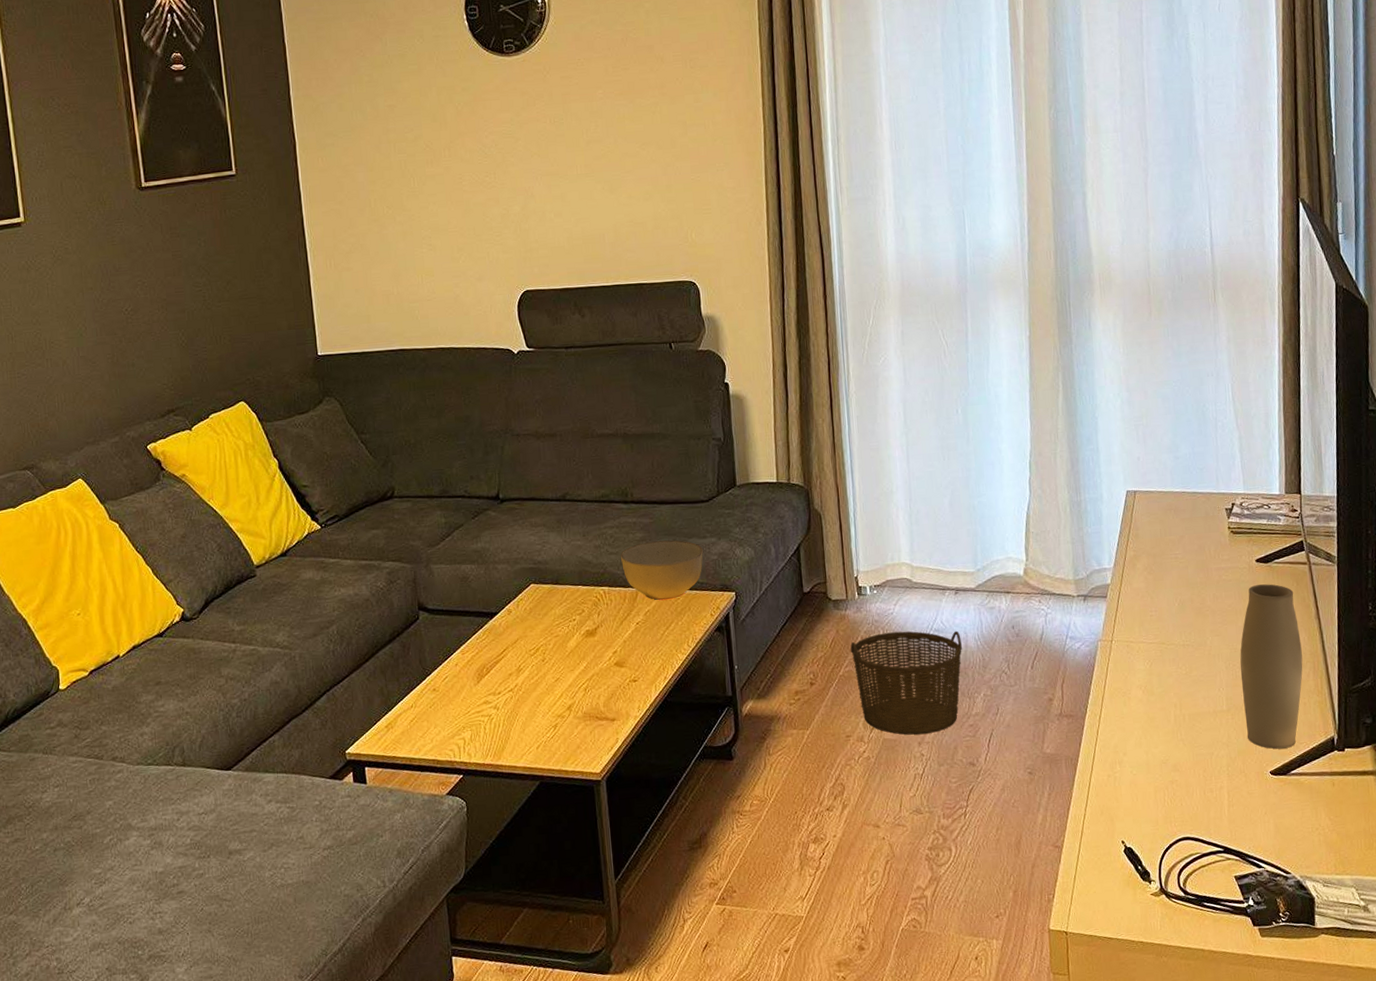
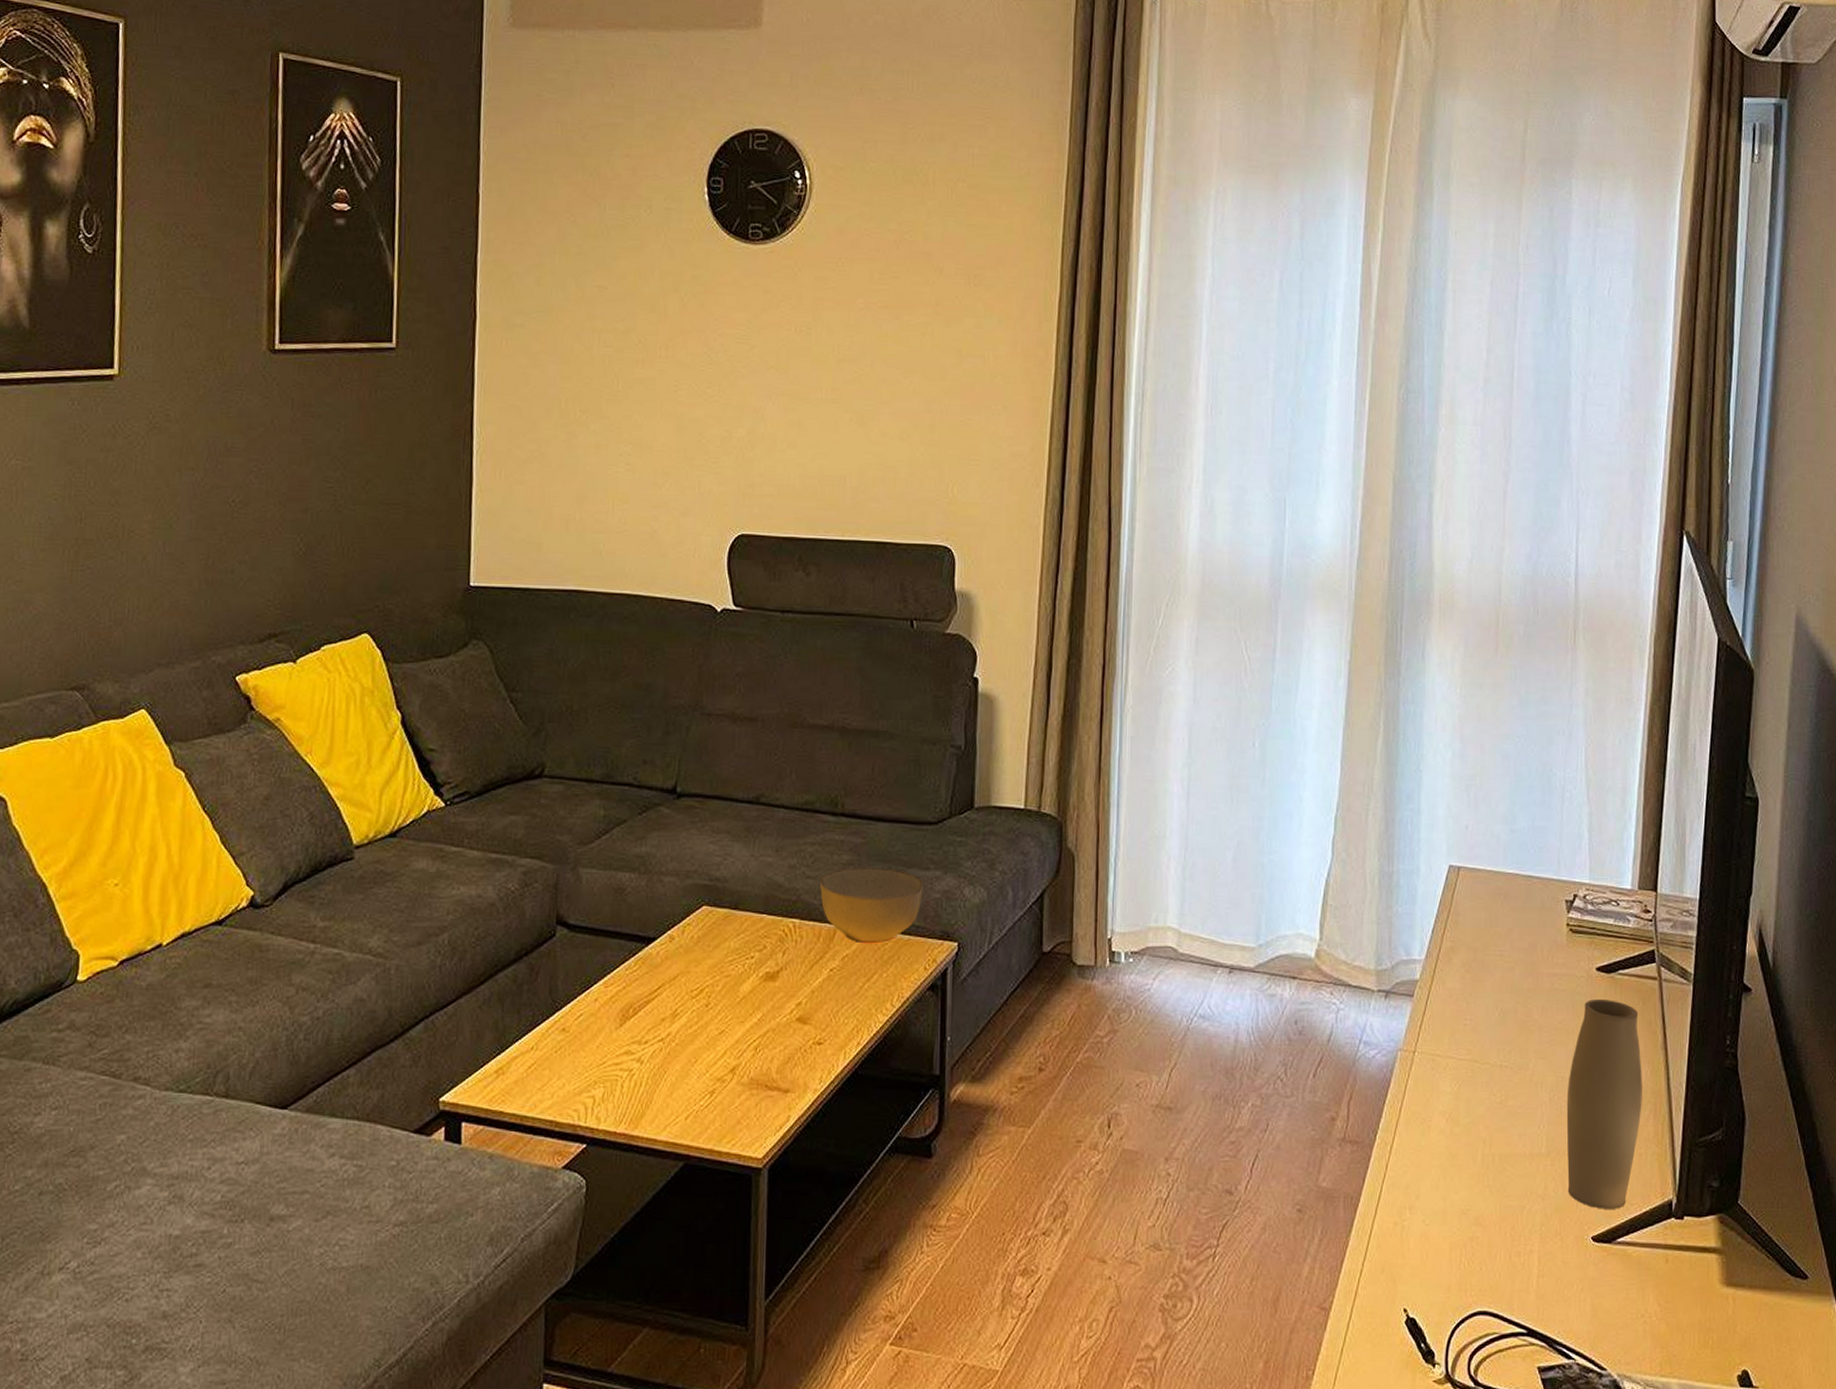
basket: present [850,630,962,735] -> none [1093,1013,1231,1147]

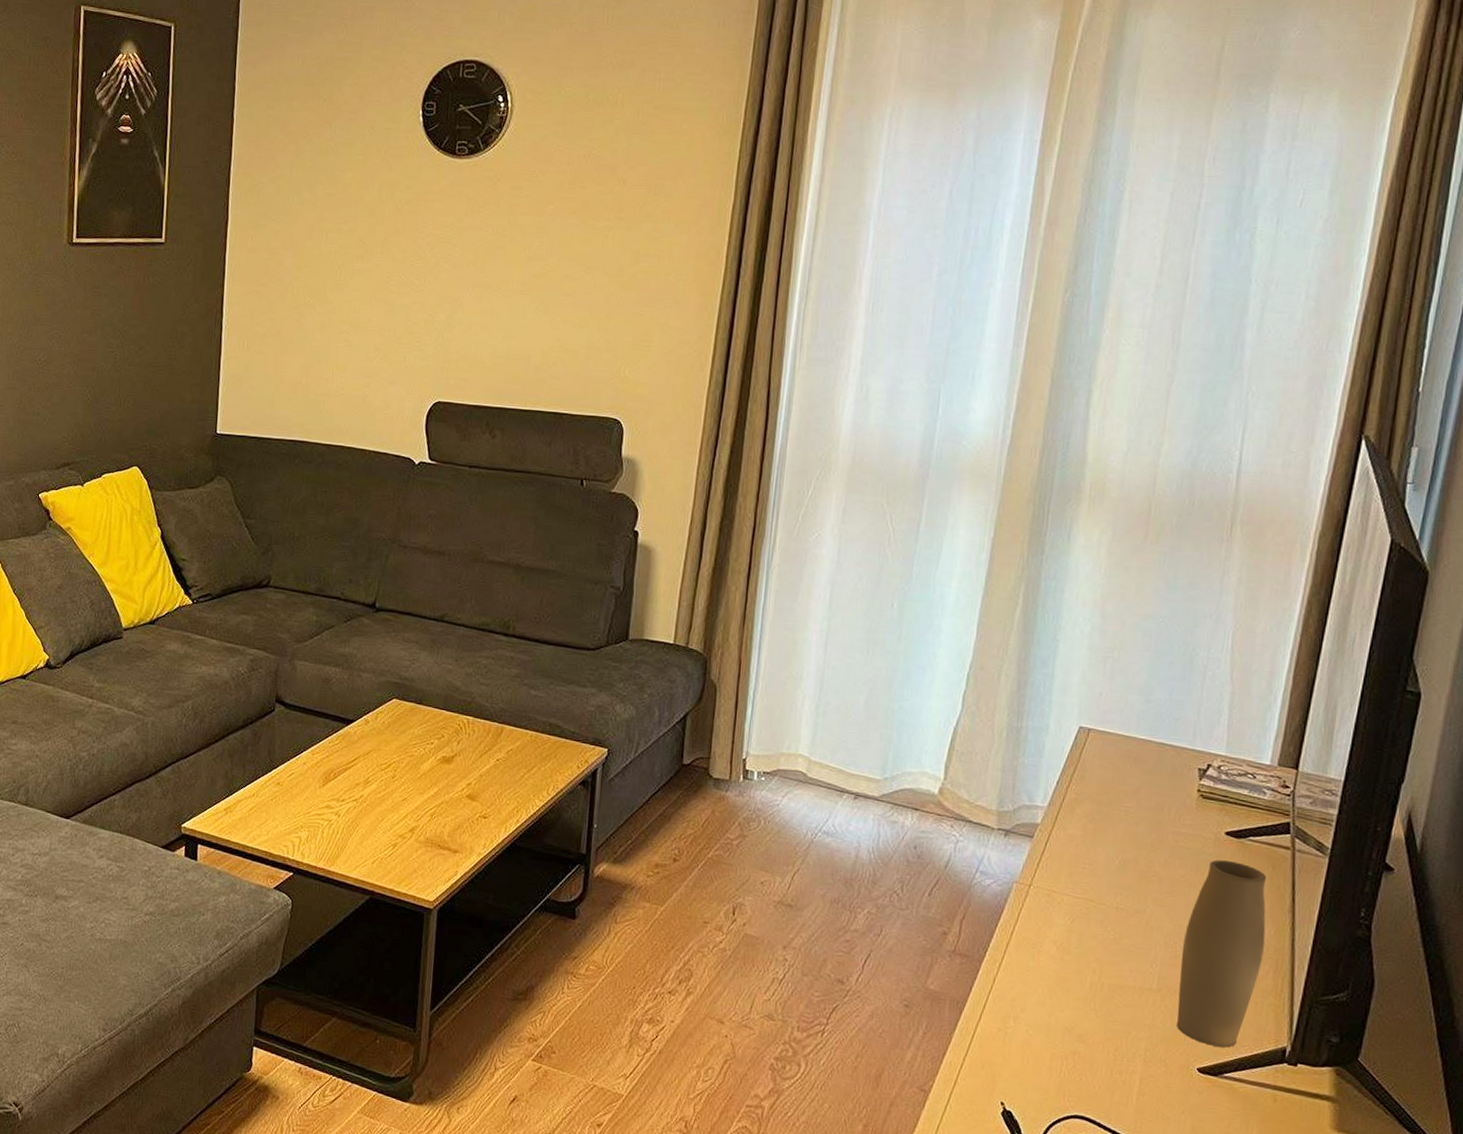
bowl: present [819,867,924,944] -> none [491,679,581,743]

